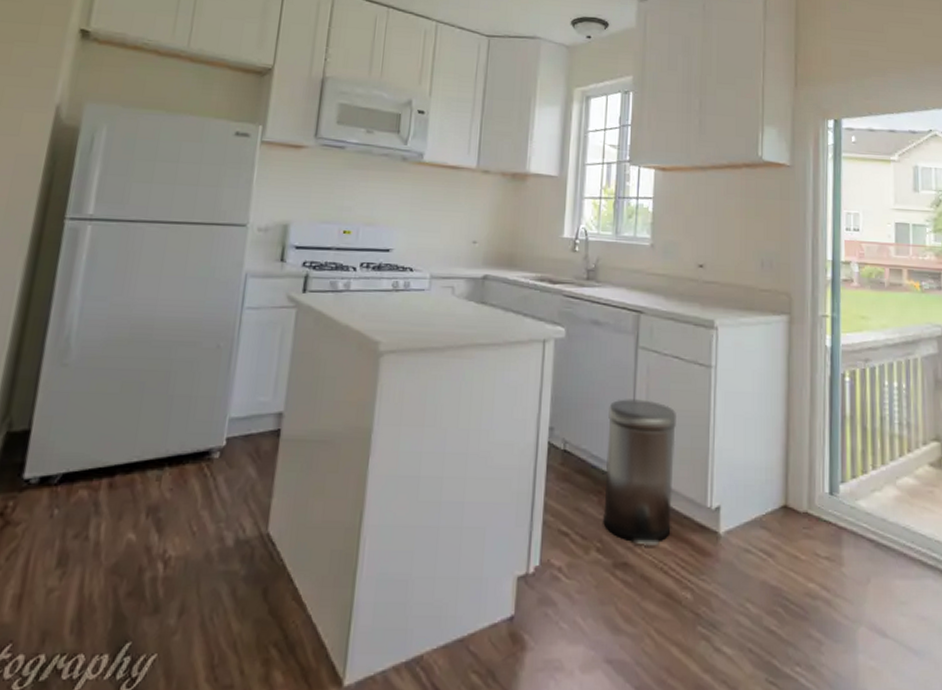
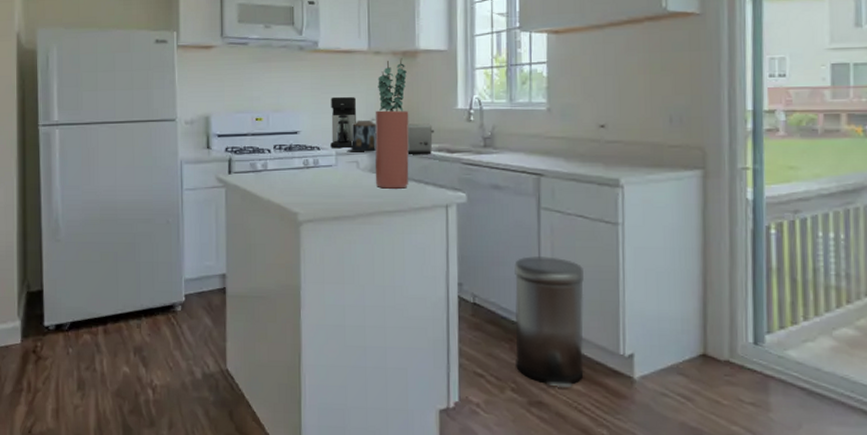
coffee maker: none [425,214,459,272] -> present [330,96,357,149]
canister: none [442,241,478,279] -> present [347,120,377,153]
vase: none [470,180,515,320] -> present [375,58,410,189]
toaster: none [508,249,538,283] -> present [407,123,434,154]

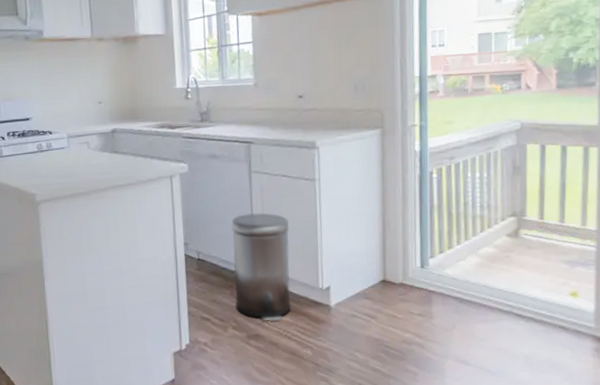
coffee maker: present [330,96,357,149] -> none [59,82,85,132]
canister: present [347,120,377,153] -> none [77,103,105,135]
vase: present [375,58,410,189] -> none [101,43,136,166]
toaster: present [407,123,434,154] -> none [132,103,156,132]

